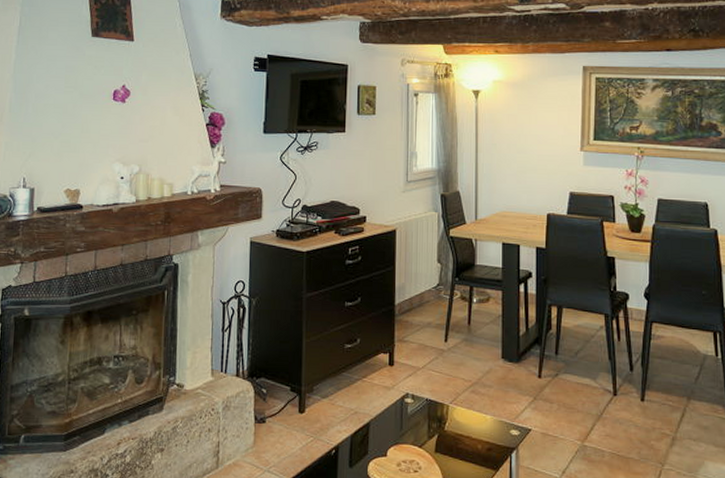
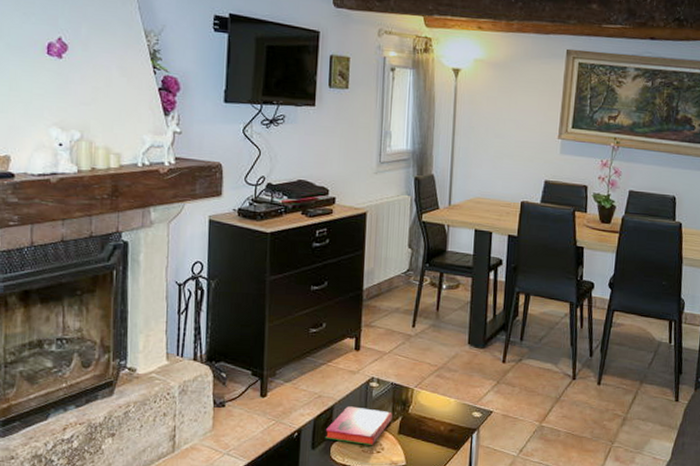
hardback book: none [363,423,428,465] -> present [326,406,392,446]

